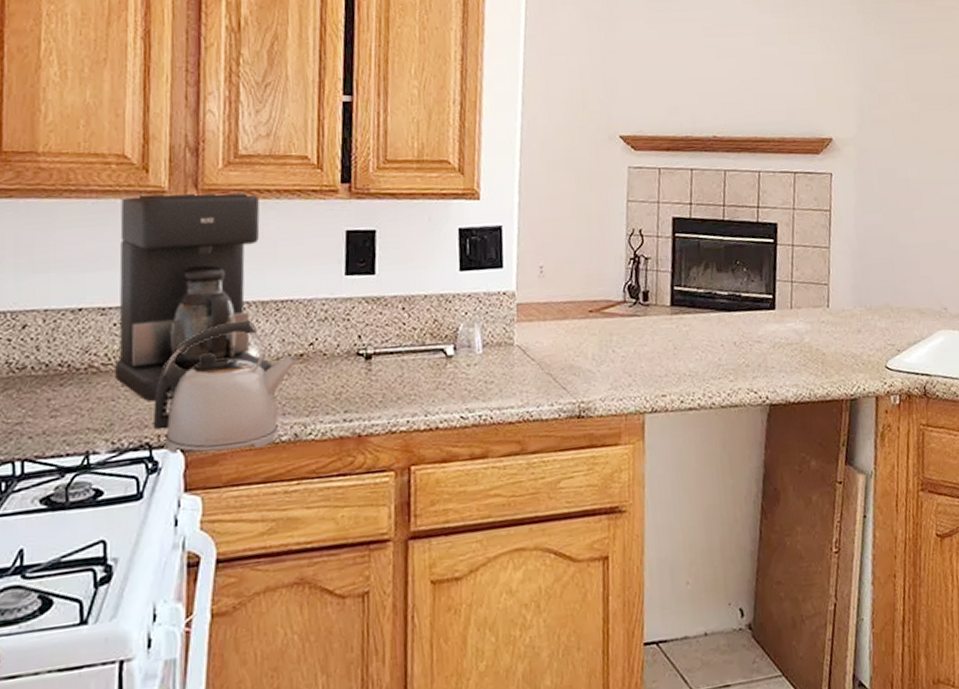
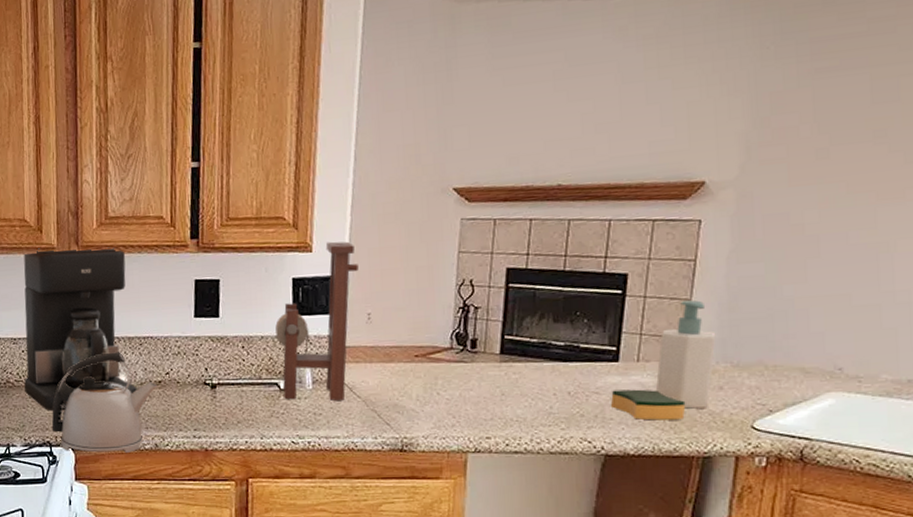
paper towel holder: none [440,188,529,368] -> present [275,241,358,401]
sponge: none [771,335,833,367] -> present [611,389,686,421]
soap bottle: none [807,248,852,353] -> present [655,300,716,409]

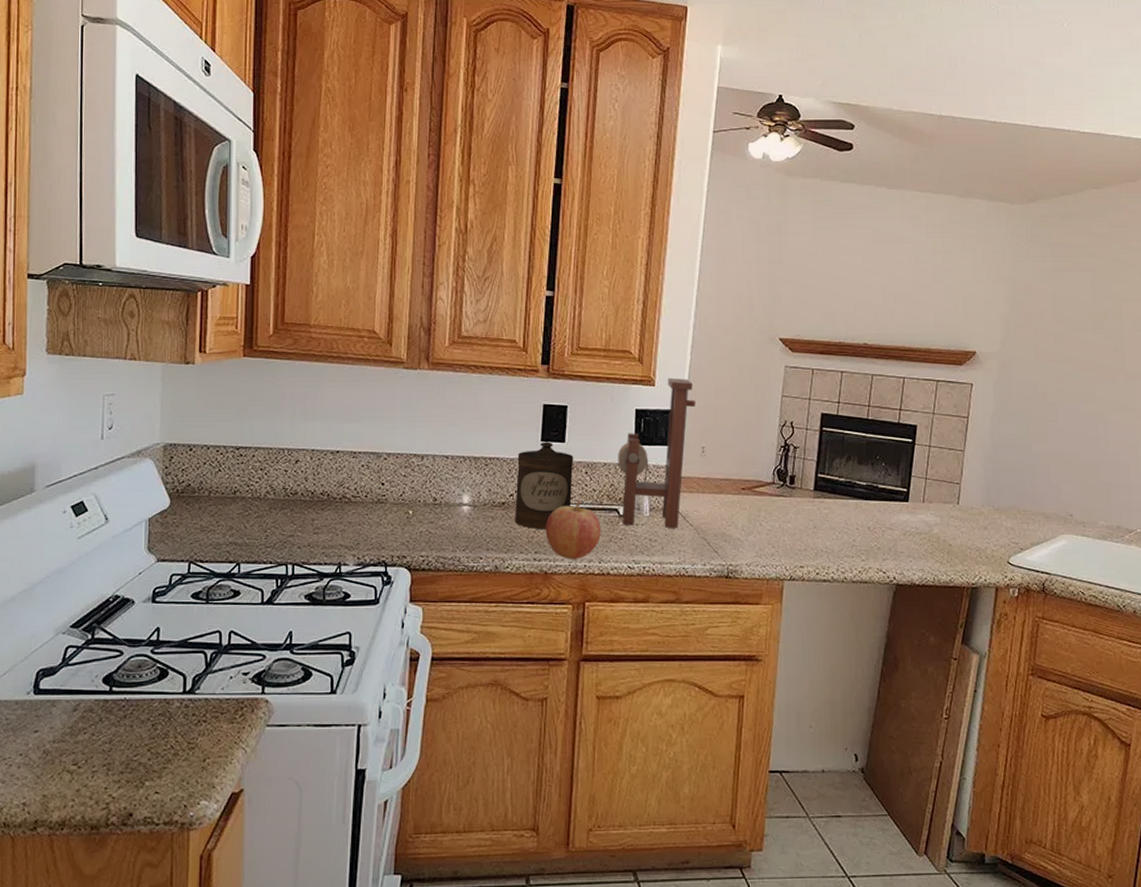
coffee maker: present [23,247,137,411] -> none [362,361,480,530]
kettle: present [51,352,157,453] -> none [388,471,501,574]
canister: none [171,317,230,407] -> present [515,442,574,530]
fruit: none [203,376,261,436] -> present [545,501,601,559]
sponge: present [611,389,686,421] -> none [902,526,959,555]
soap bottle: present [655,300,716,409] -> none [936,452,983,545]

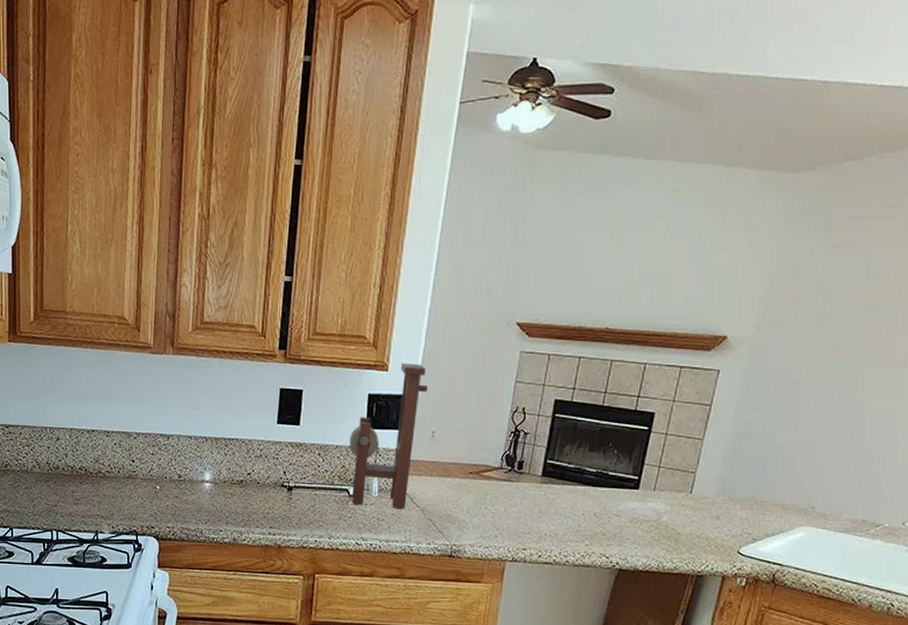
canister: present [515,442,574,530] -> none [252,424,308,507]
fruit: present [545,501,601,559] -> none [279,480,331,535]

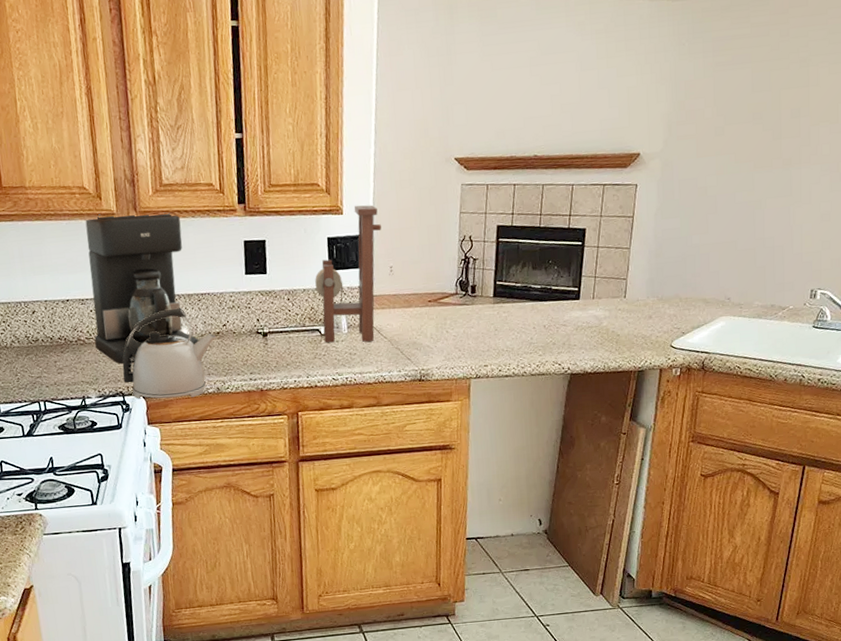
coffee maker: none [115,346,220,503] -> present [85,212,198,365]
kettle: none [138,451,239,545] -> present [122,307,216,399]

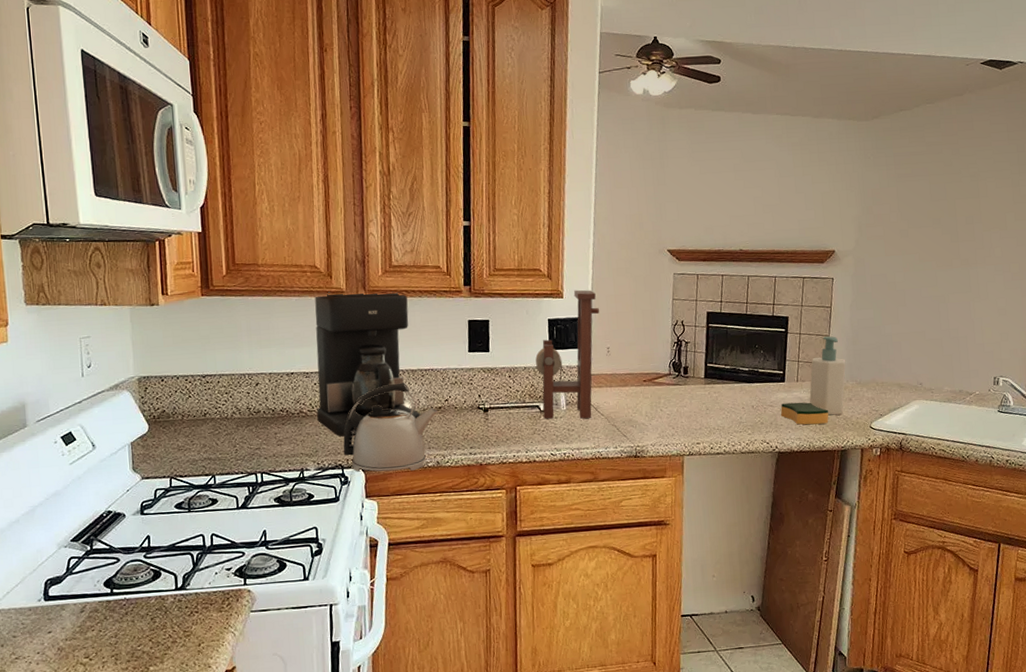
sponge: none [574,320,627,345] -> present [781,402,829,425]
soap bottle: none [605,249,647,335] -> present [809,336,846,416]

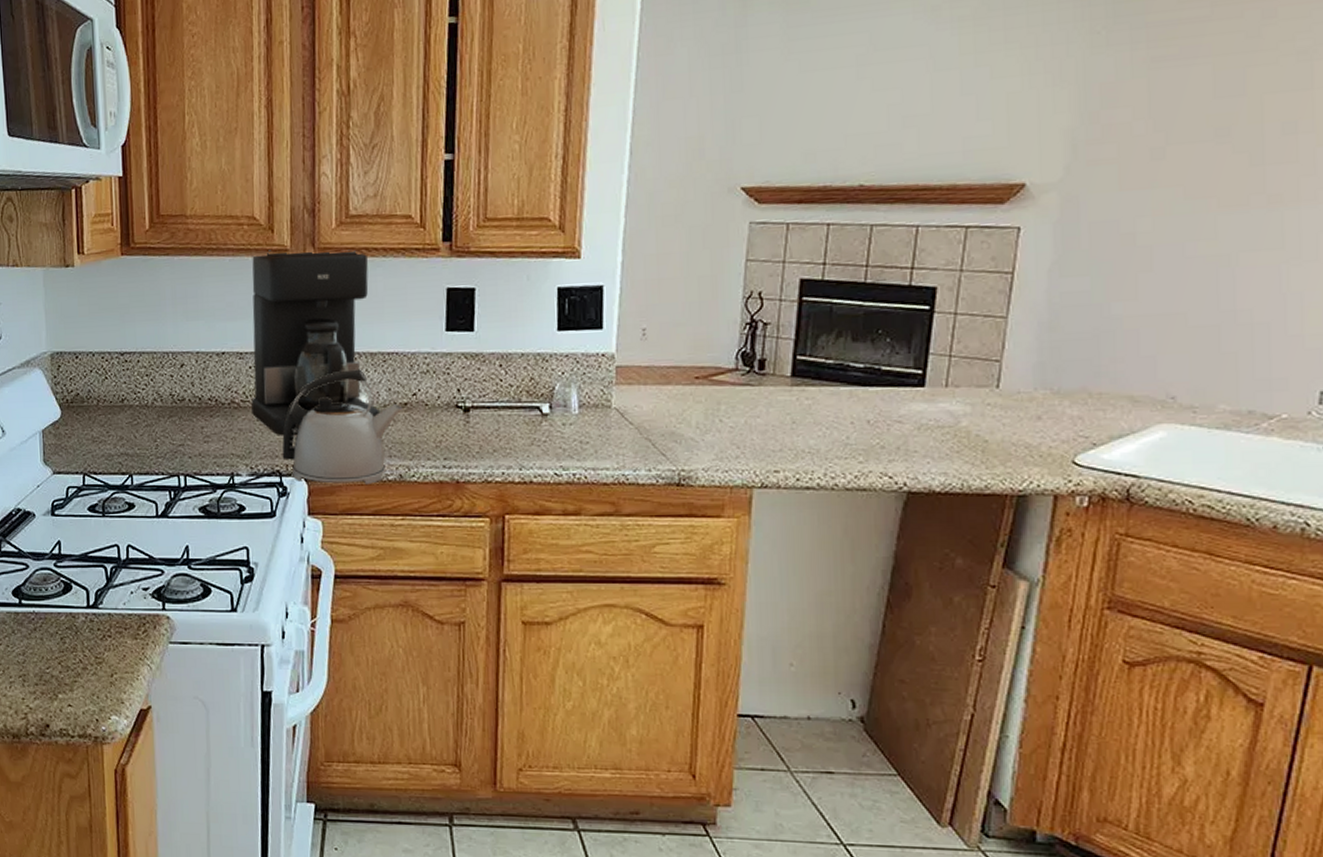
paper towel holder: present [535,290,599,419] -> none [538,246,633,427]
sponge: present [781,402,829,425] -> none [915,418,1000,454]
soap bottle: present [809,336,846,416] -> none [965,318,1035,441]

